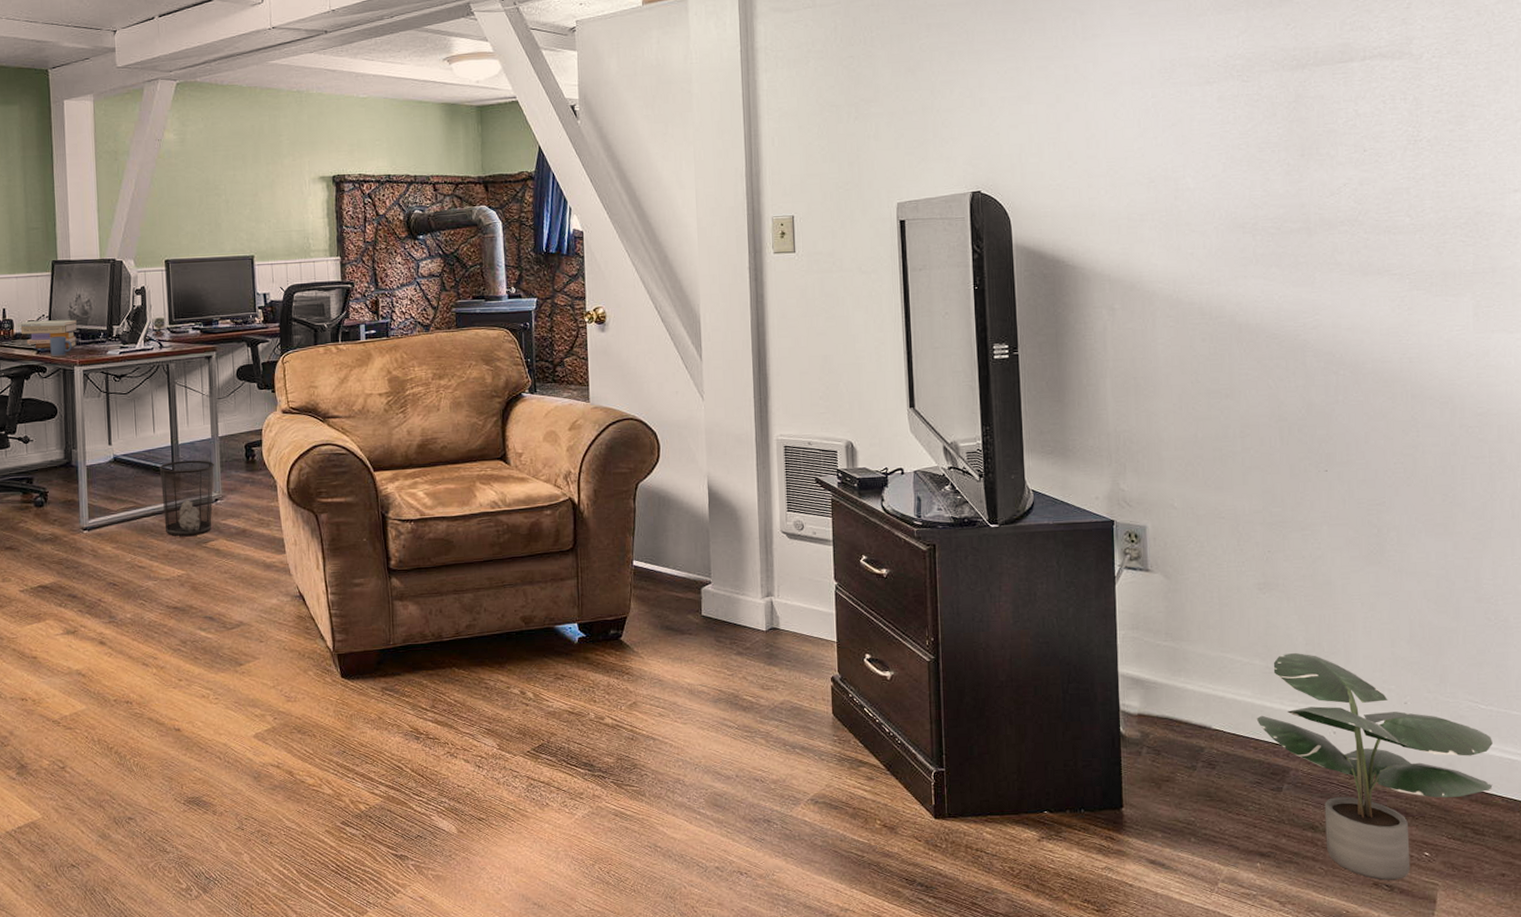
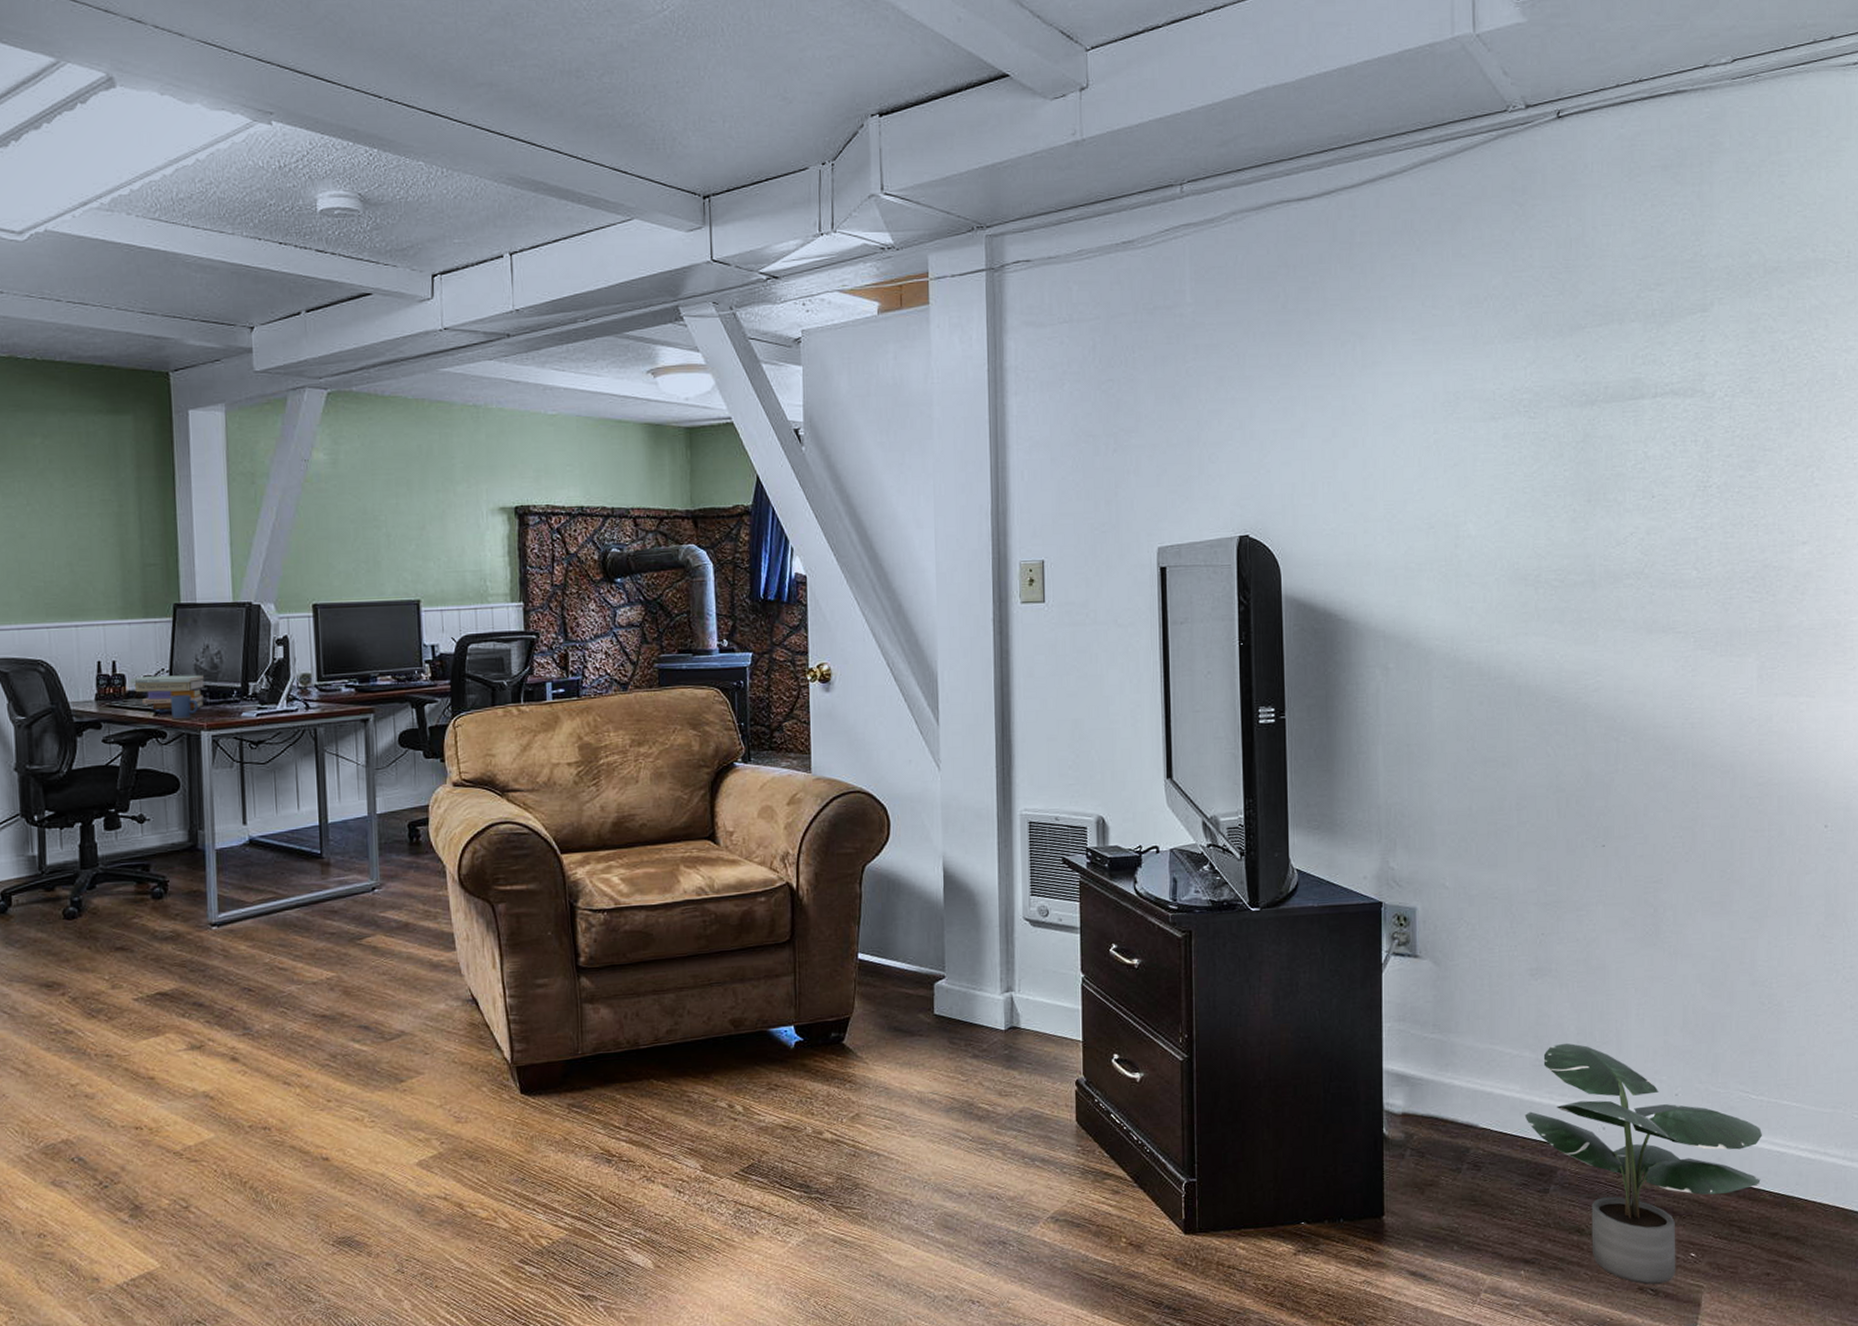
waste bin: present [159,460,215,536] -> none [304,841,372,932]

